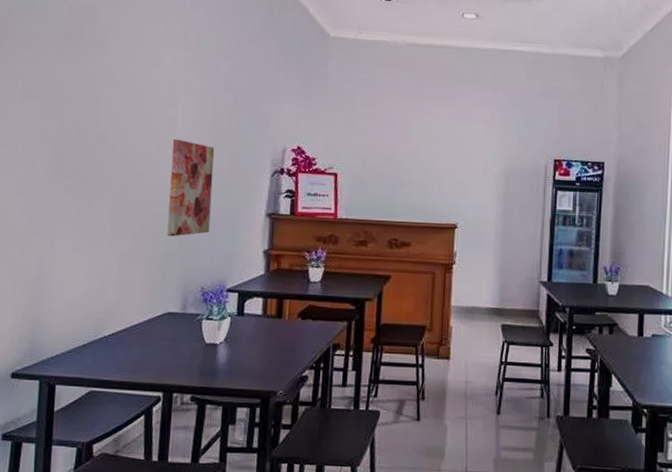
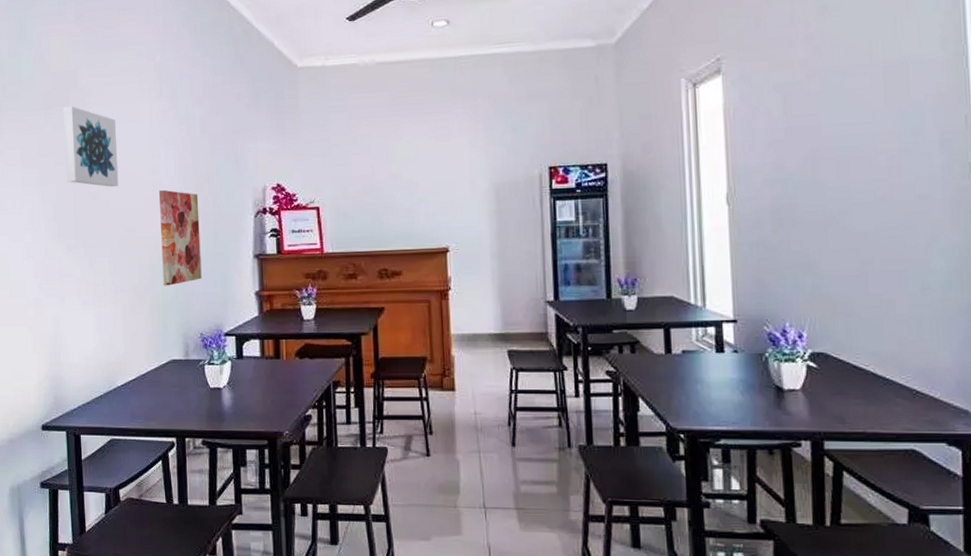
wall art: none [71,41,134,130] -> present [63,105,119,187]

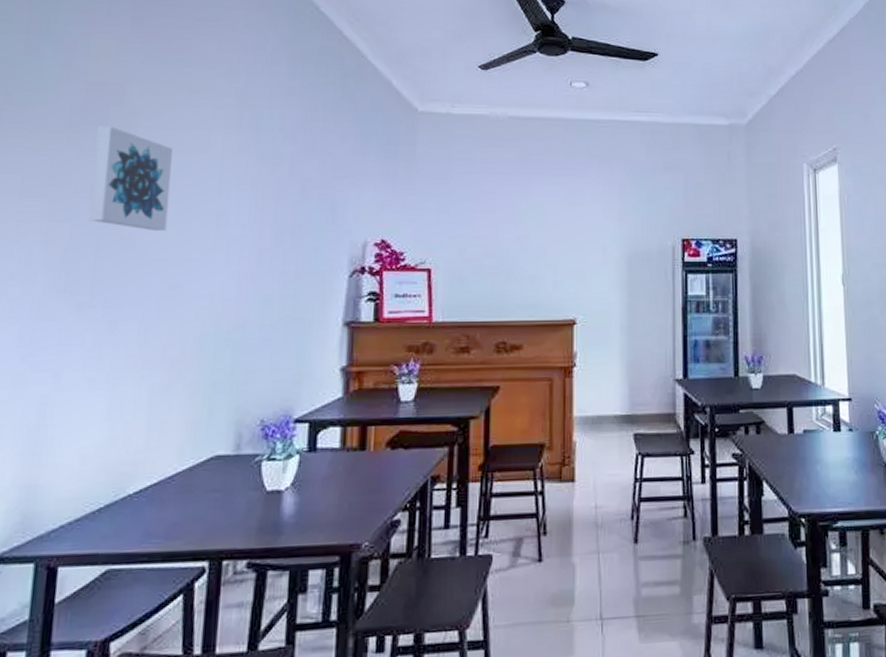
wall art: present [158,189,202,286] -> none [215,238,278,359]

